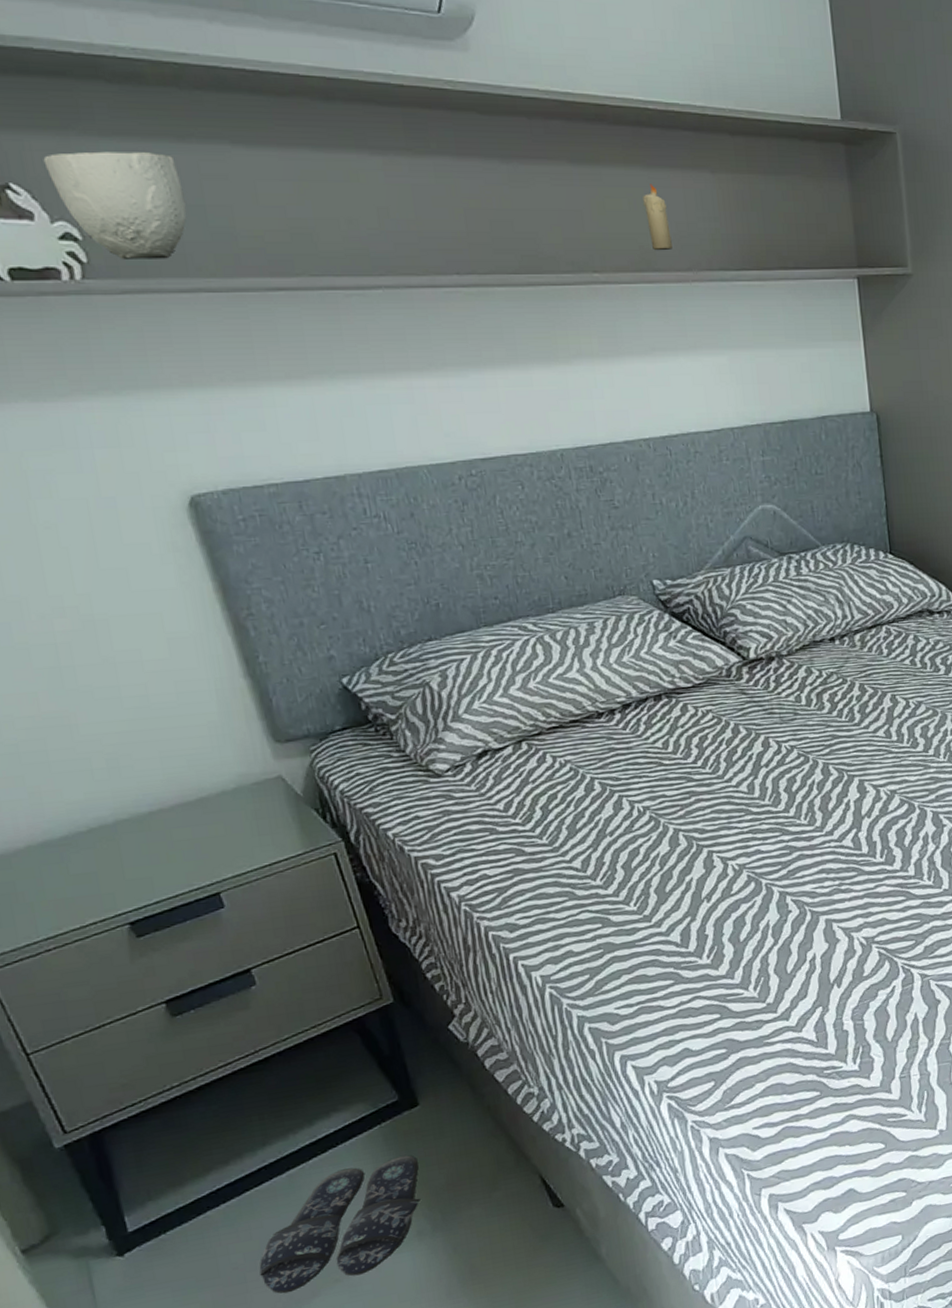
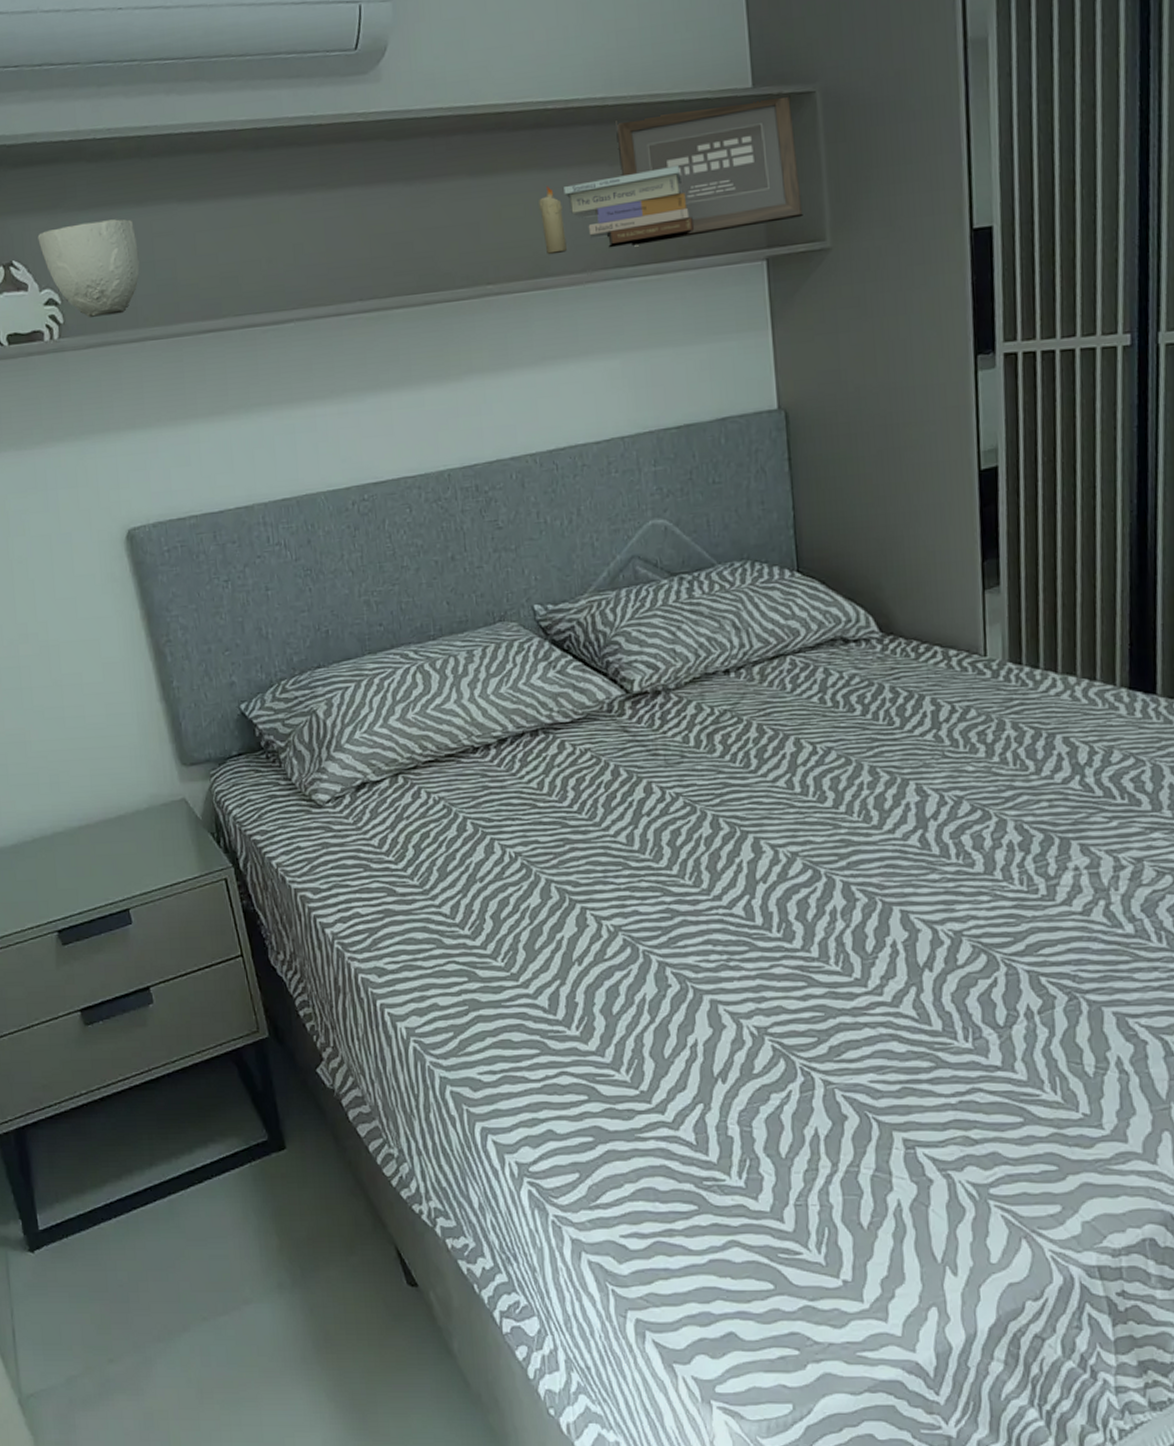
slippers: present [259,1155,420,1294] -> none [140,1200,282,1320]
books: none [667,182,793,251] -> present [564,166,695,248]
picture frame: none [716,131,888,251] -> present [616,97,803,246]

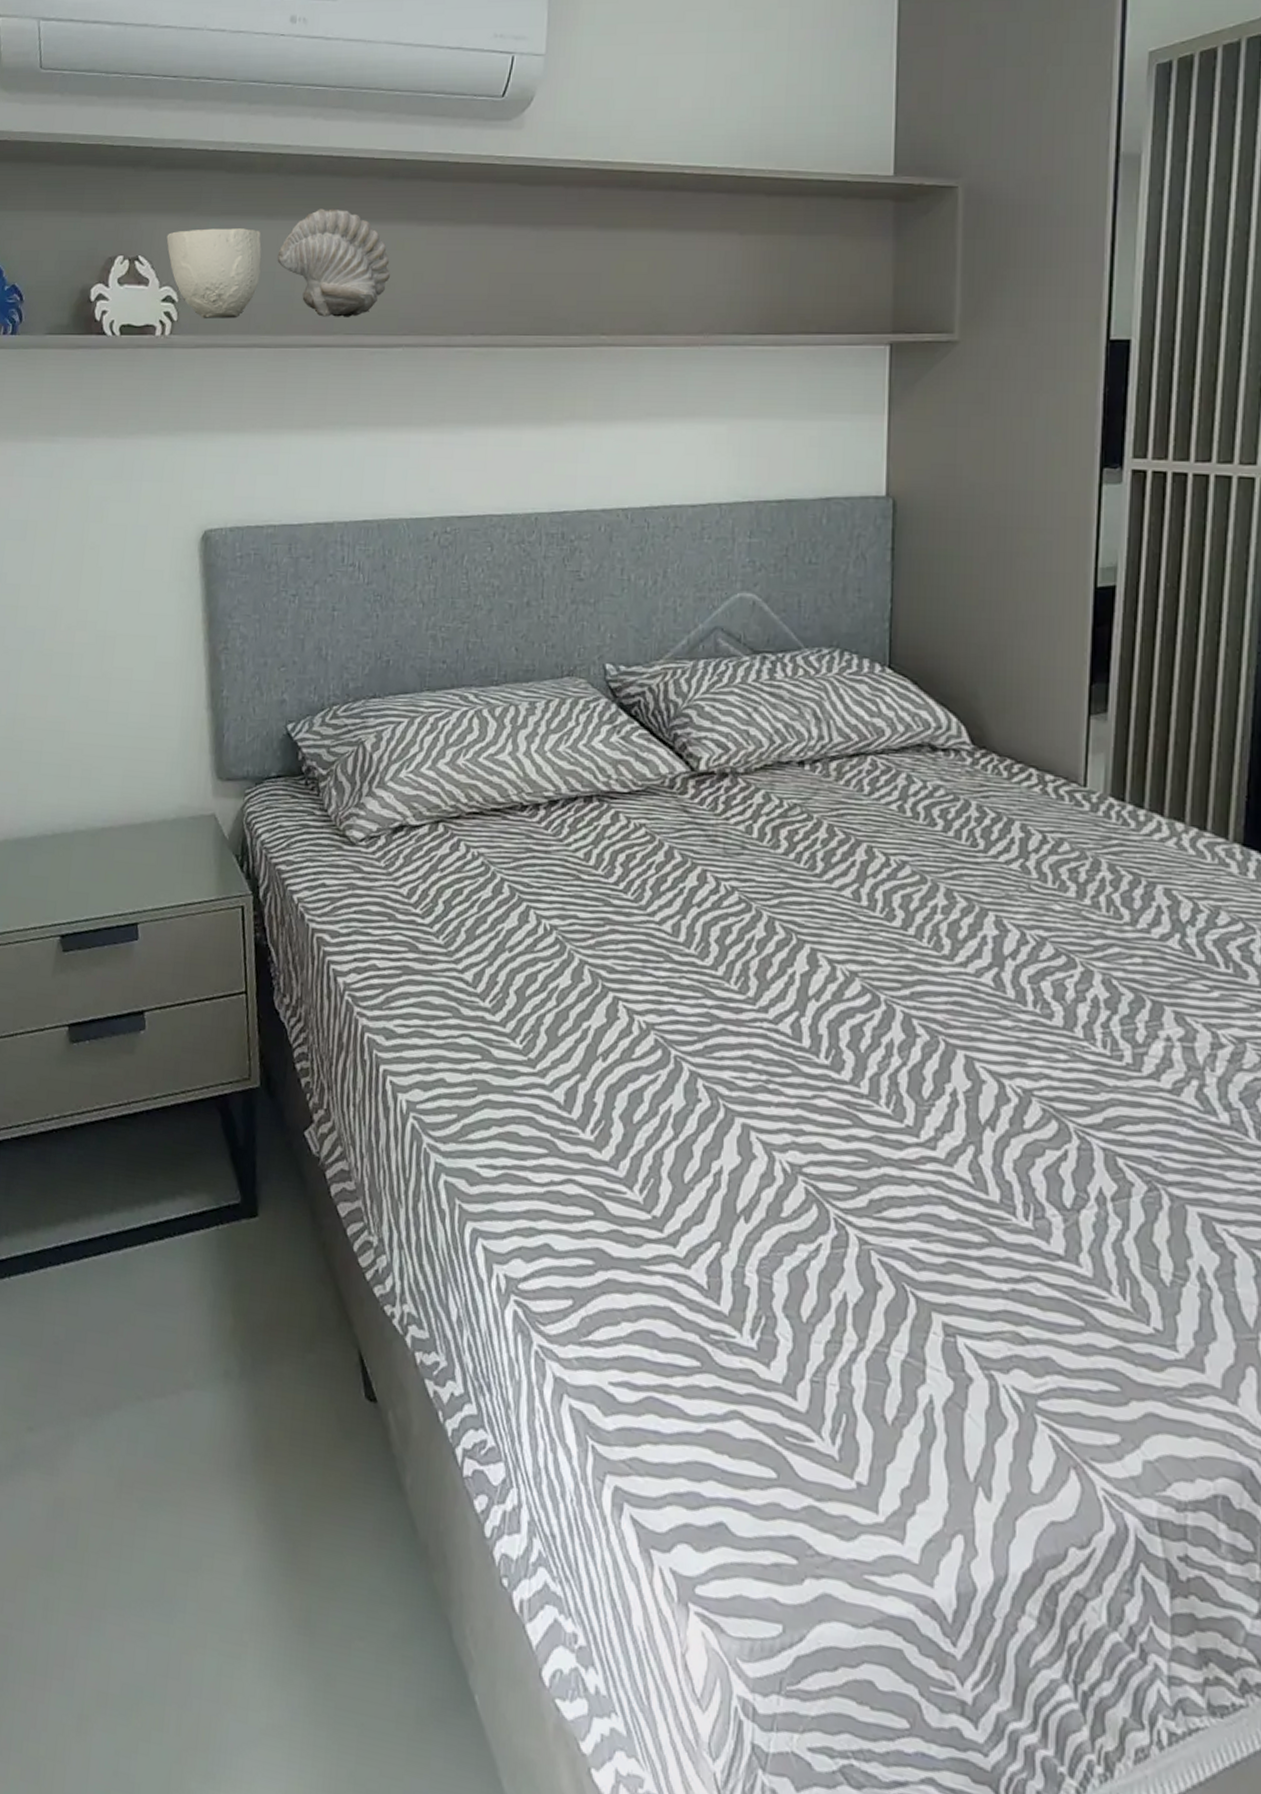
seashell: none [153,187,270,301] -> present [277,208,390,318]
candle: present [539,186,567,255] -> none [664,247,687,314]
books: present [564,166,695,248] -> none [690,242,820,314]
picture frame: present [616,97,803,246] -> none [751,189,933,315]

